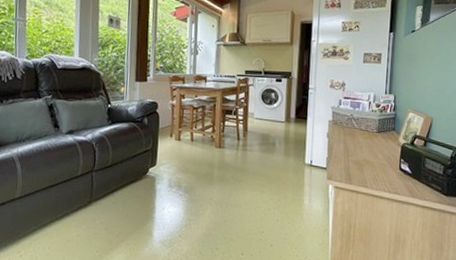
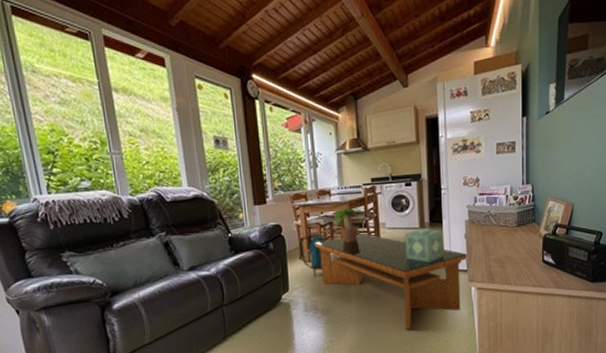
backpack: none [171,114,197,155] -> present [299,233,326,276]
coffee table: none [185,120,328,219] -> present [314,234,467,330]
potted plant: none [205,94,236,128] -> present [333,207,366,243]
decorative box: none [269,123,307,156] -> present [404,228,445,263]

